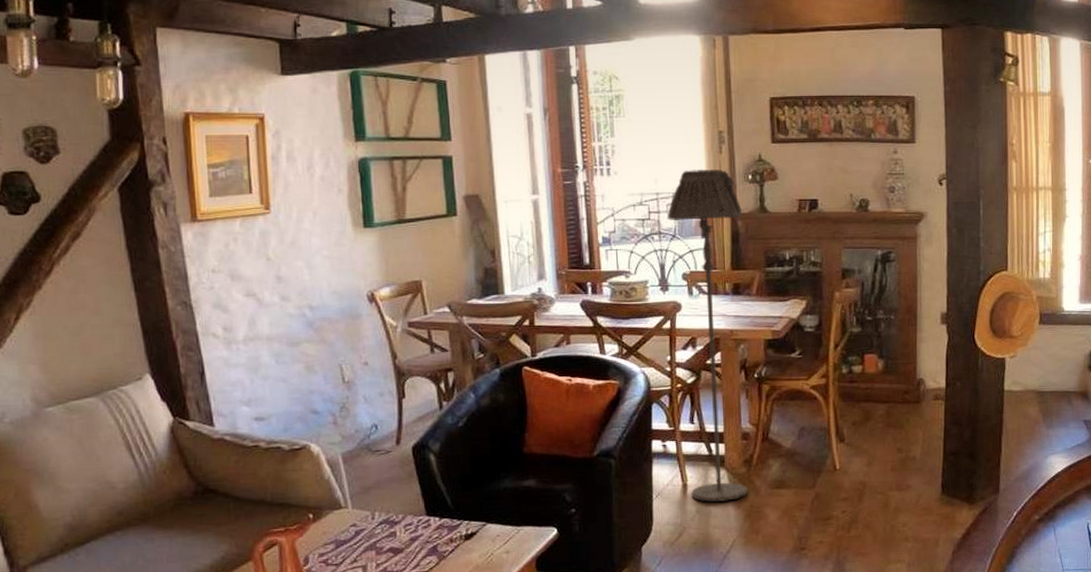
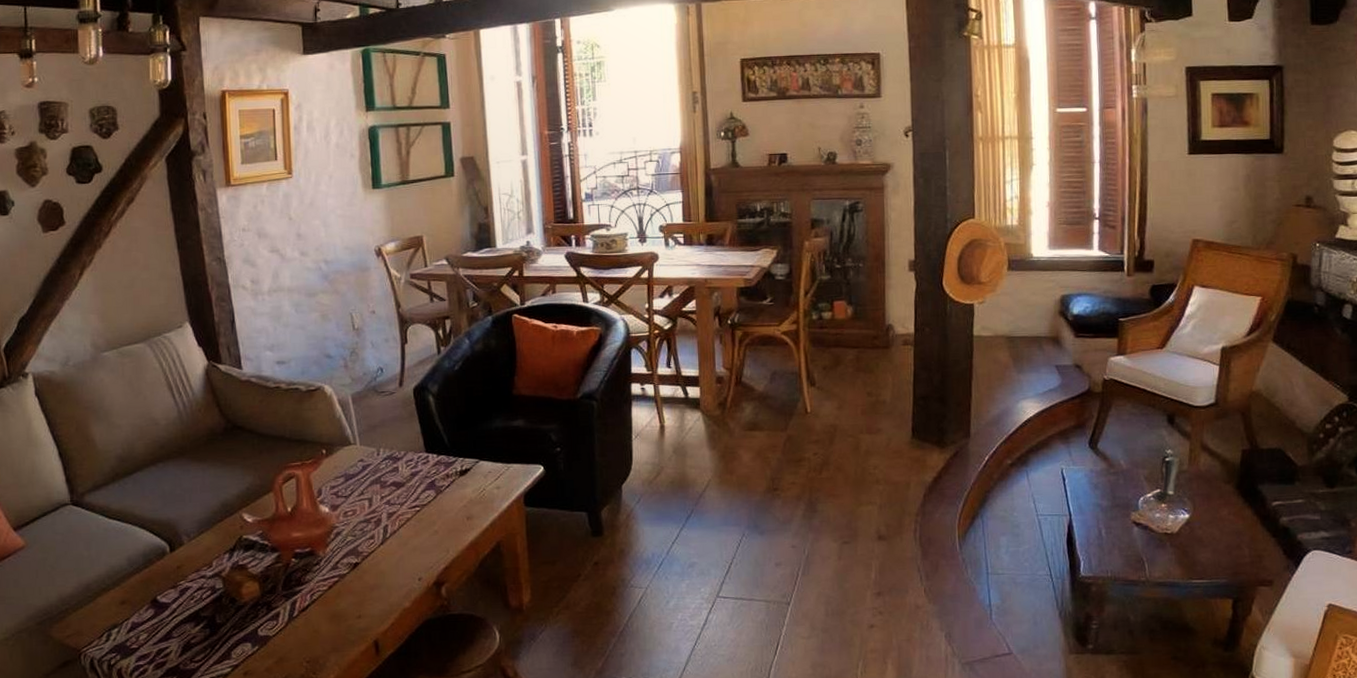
floor lamp: present [668,169,747,503] -> none [645,127,722,443]

